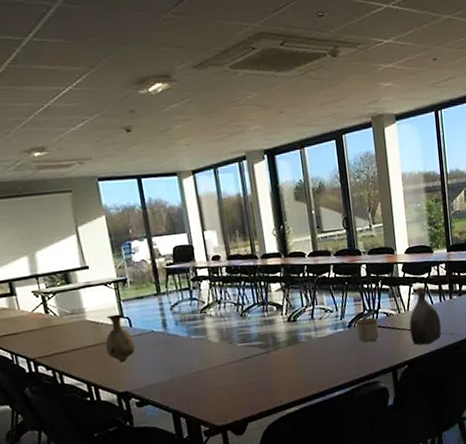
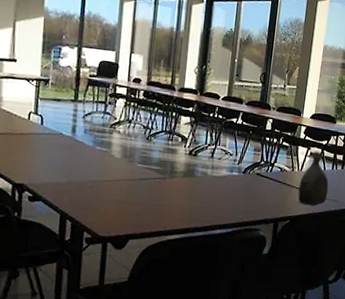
vase: present [105,313,136,363] -> none [13,109,42,156]
mug: present [356,317,379,343] -> none [250,167,272,192]

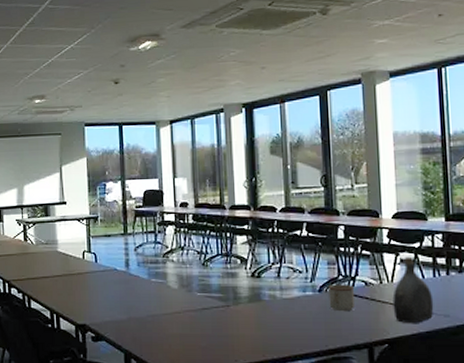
mug: none [250,167,272,192] -> present [328,284,355,312]

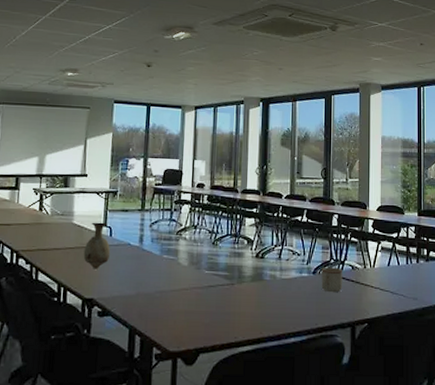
vase: none [71,249,98,296] -> present [83,222,111,269]
water jug: present [392,256,434,323] -> none [373,245,406,305]

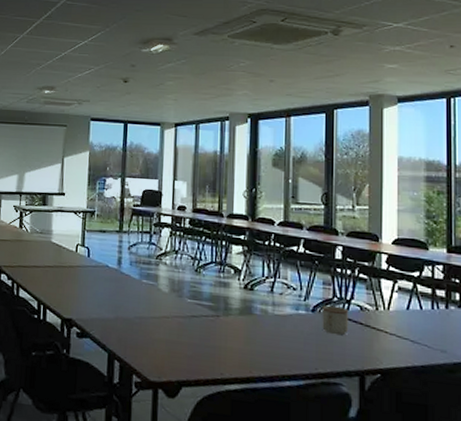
vase: present [83,222,111,269] -> none [62,241,89,290]

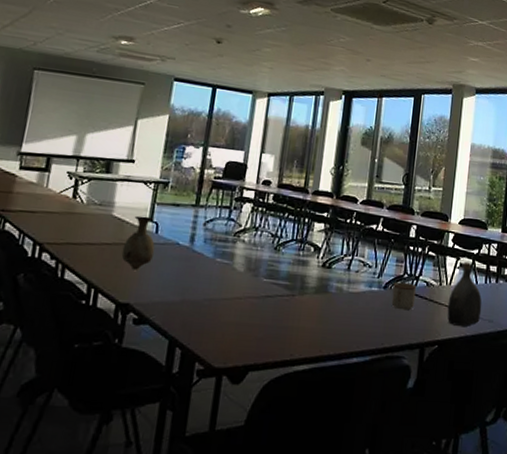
vase: none [62,241,89,290] -> present [121,215,155,270]
water jug: none [388,285,431,356] -> present [447,261,482,326]

